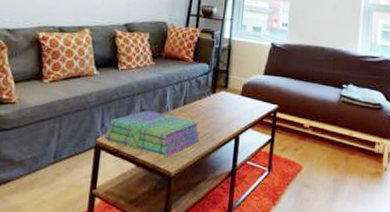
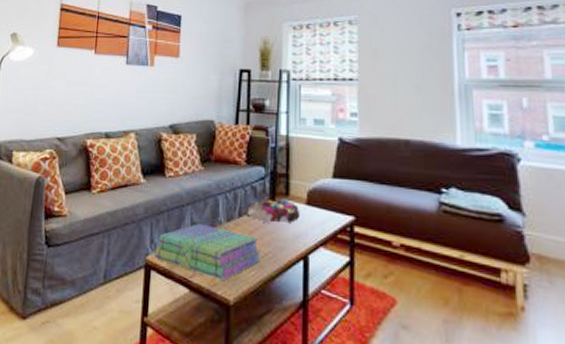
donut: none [189,90,236,111] -> present [245,199,301,224]

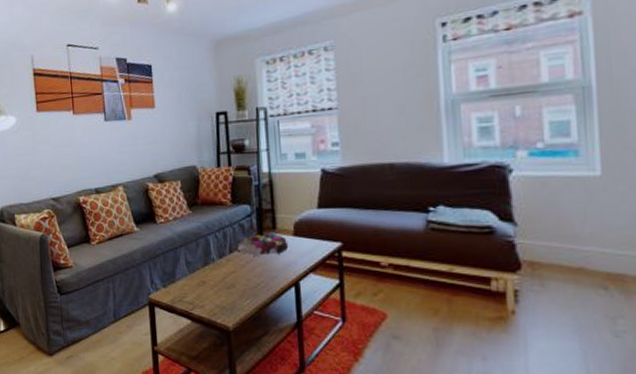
stack of books: present [154,223,261,280] -> none [156,263,254,310]

